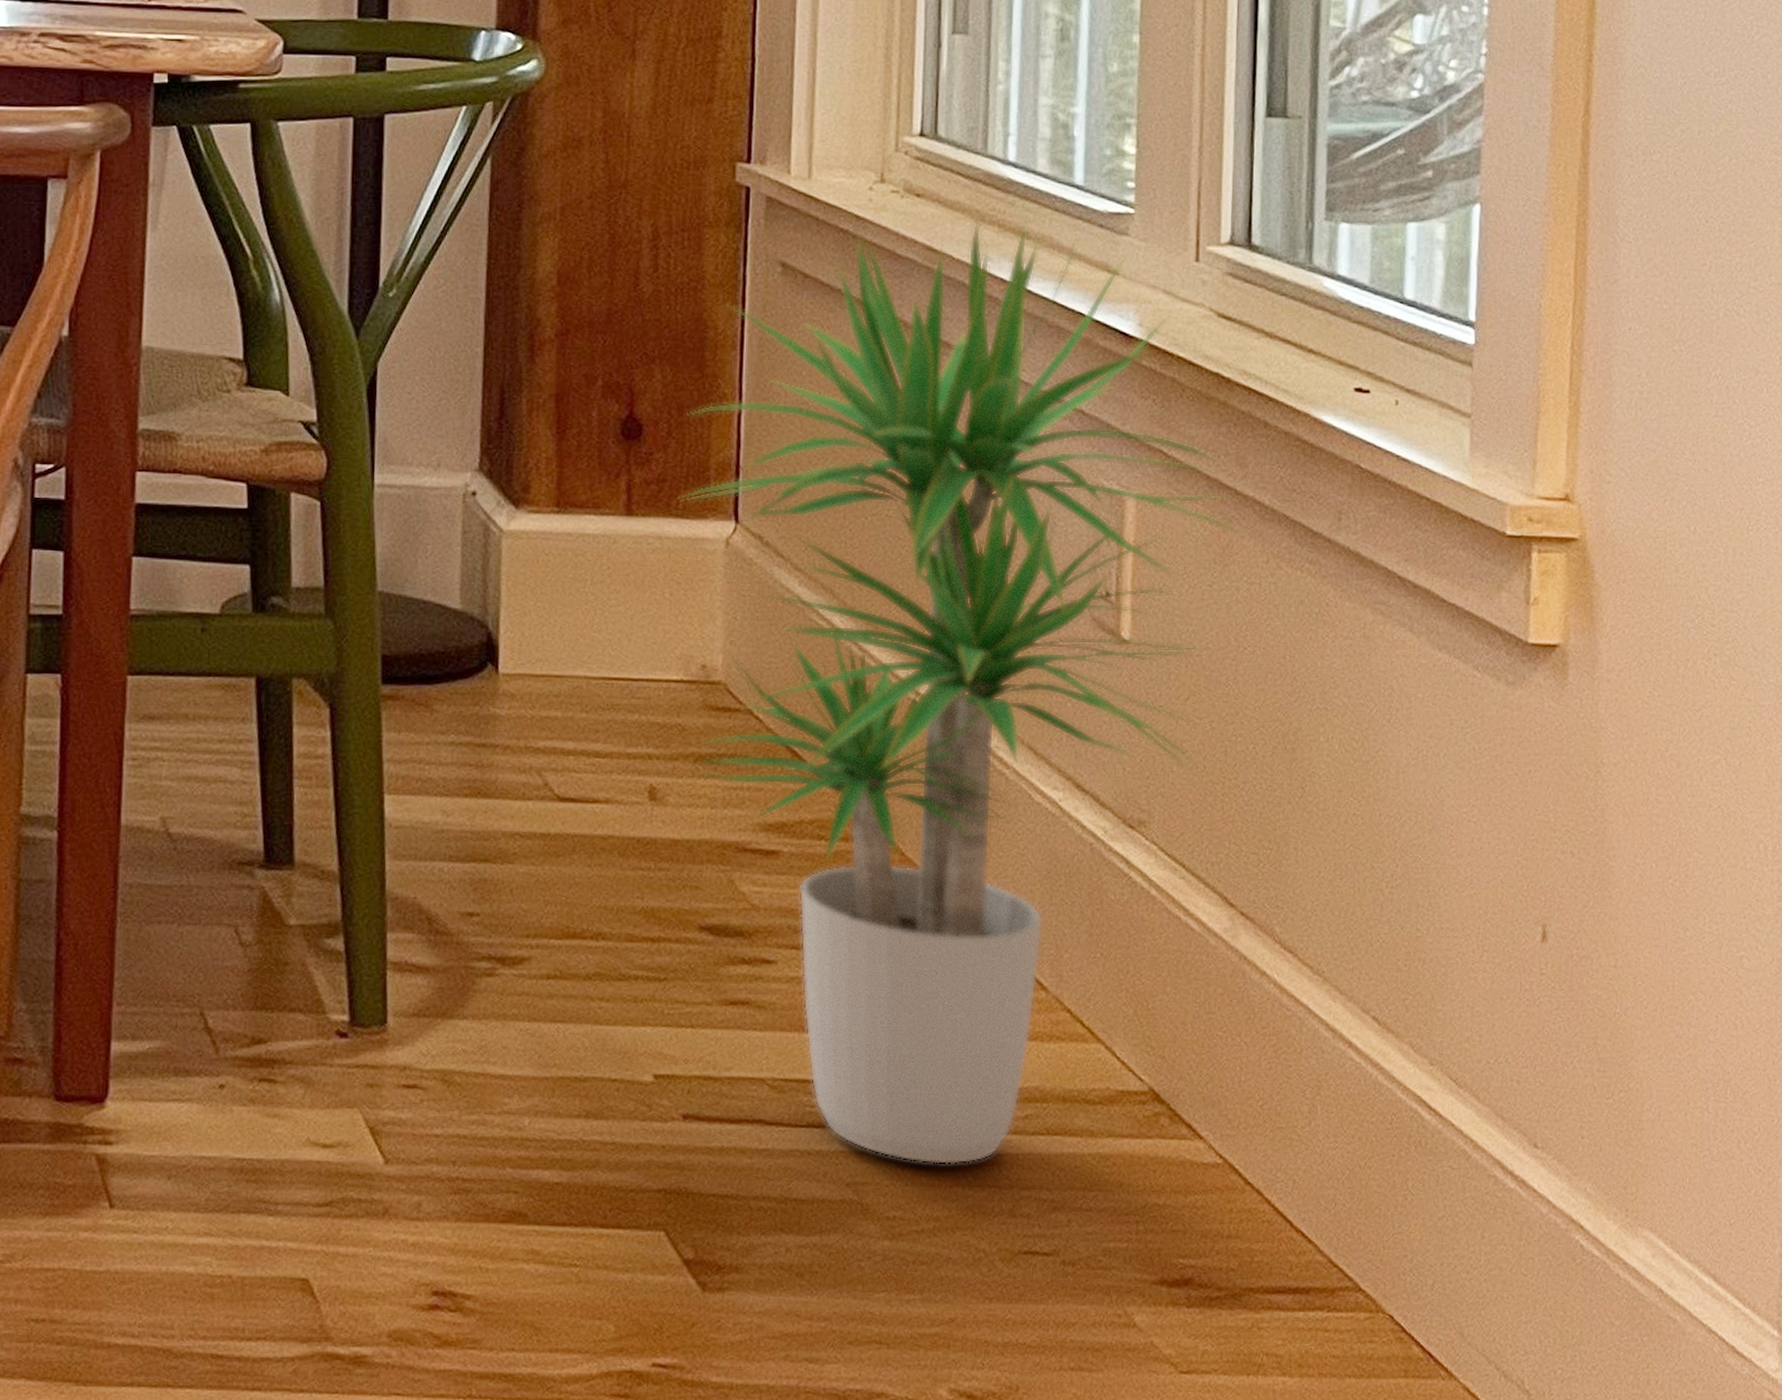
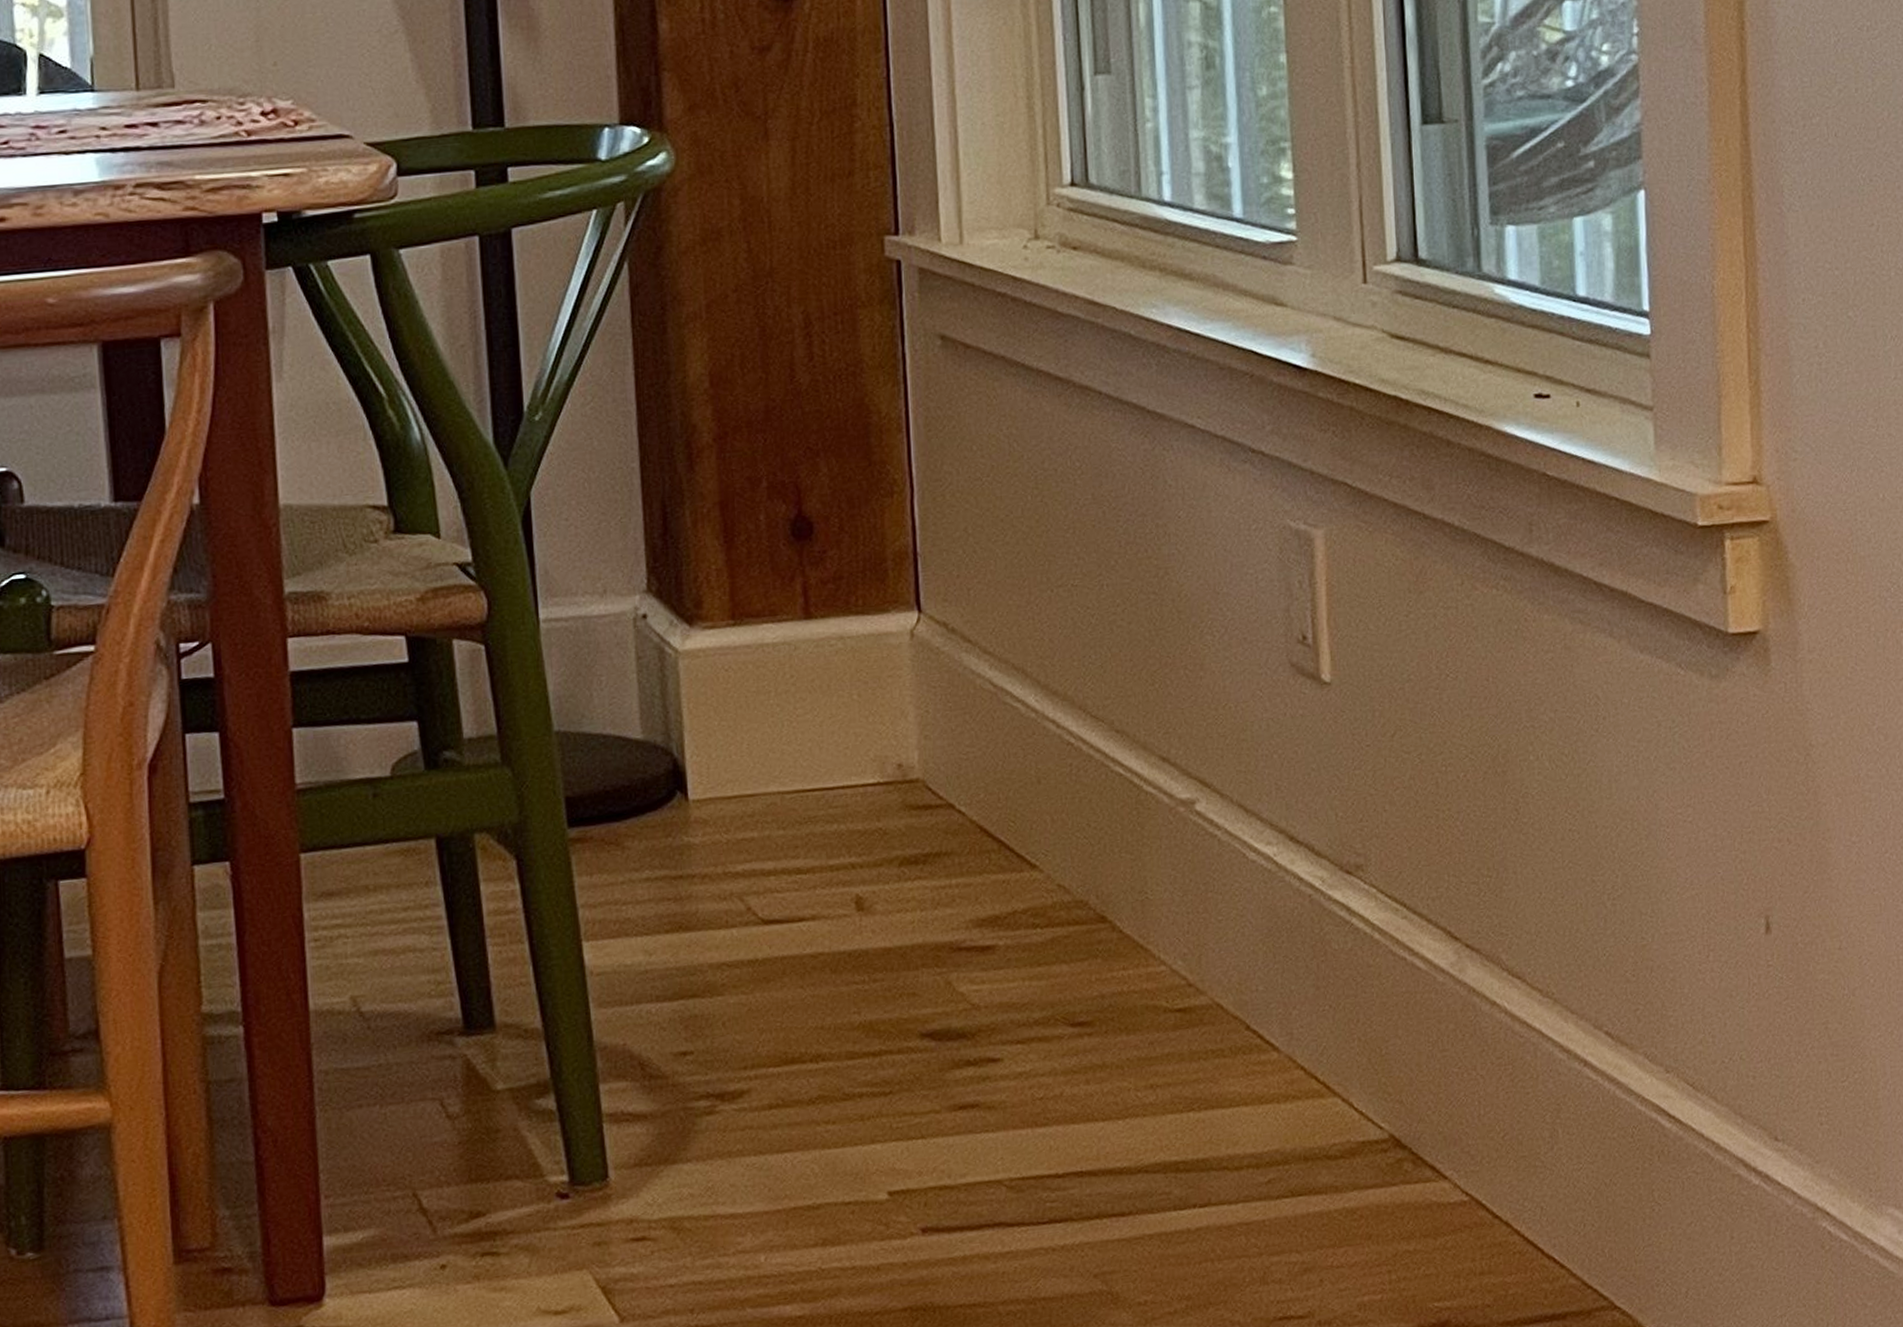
potted plant: present [676,218,1247,1165] -> none [854,261,1439,1244]

